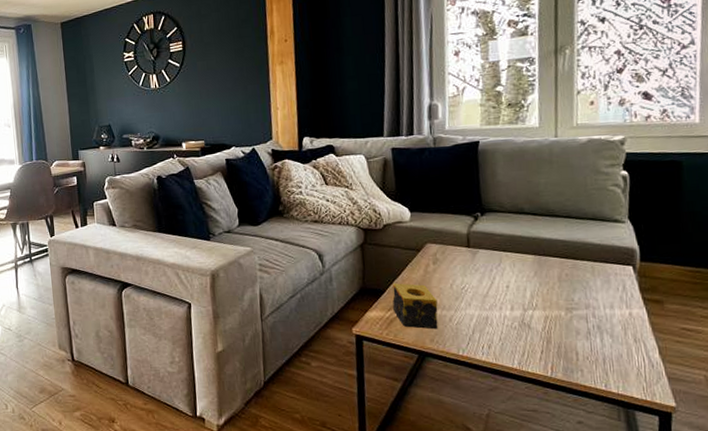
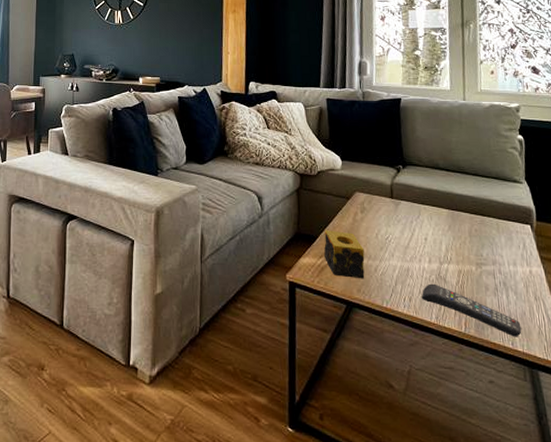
remote control: none [502,330,617,379] -> present [421,283,522,337]

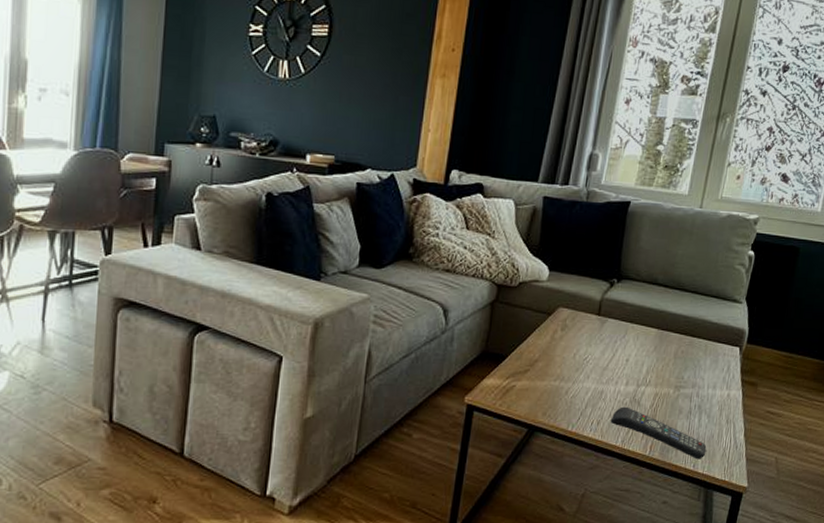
candle: present [323,230,365,279] -> none [511,349,558,402]

